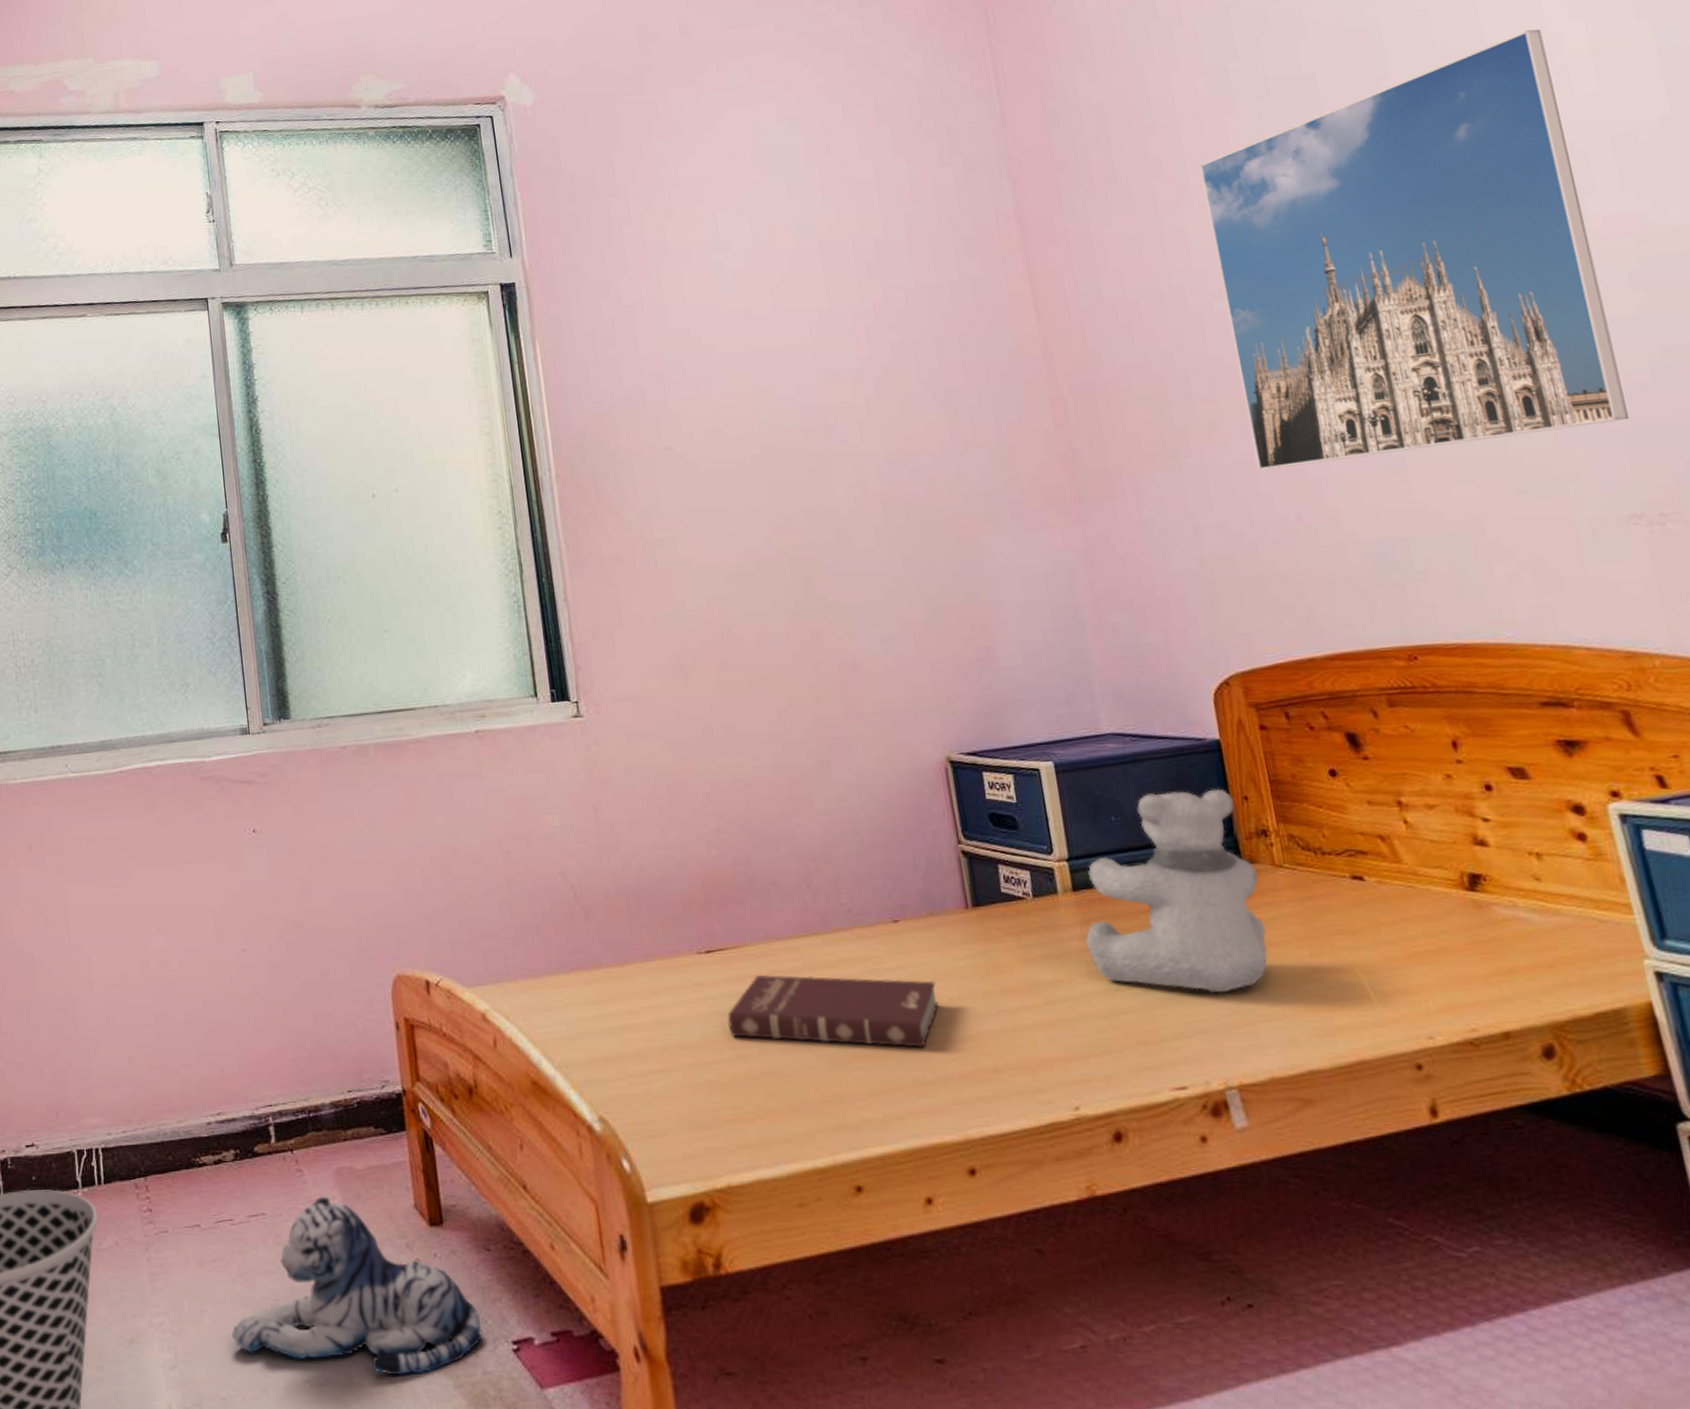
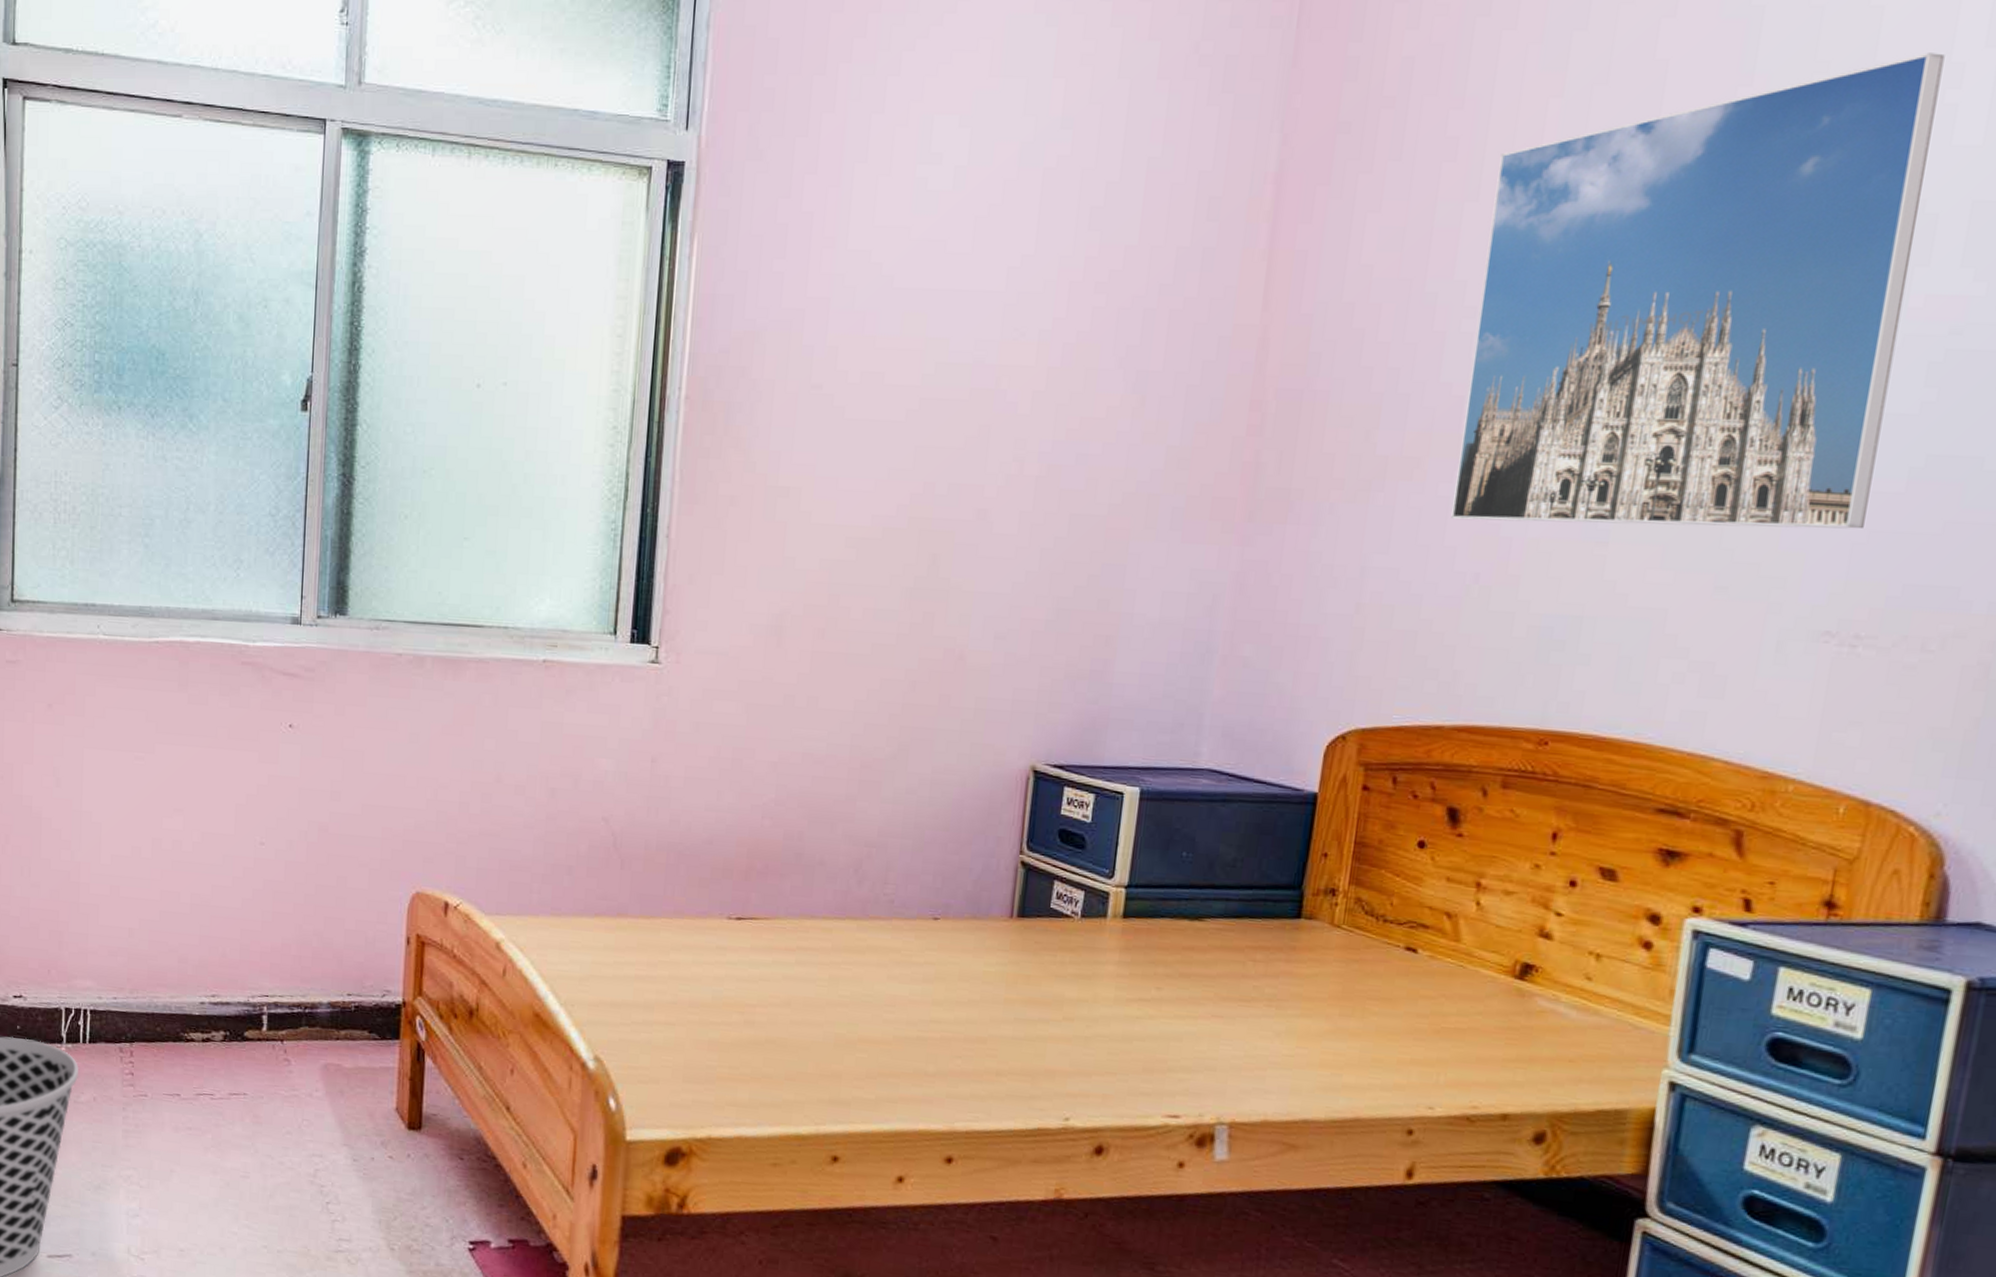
plush toy: present [232,1194,483,1376] -> none [198,1085,443,1257]
book: present [728,975,939,1048] -> none [743,949,960,1041]
teddy bear: present [1085,788,1268,994] -> none [1121,835,1314,1037]

